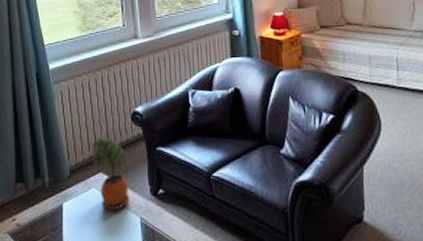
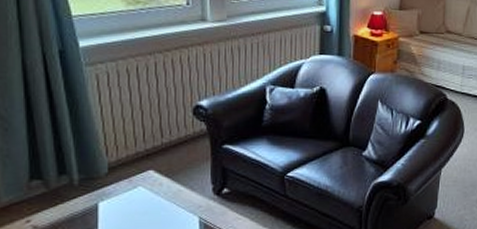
potted plant: present [91,137,130,211] -> none [138,131,187,210]

